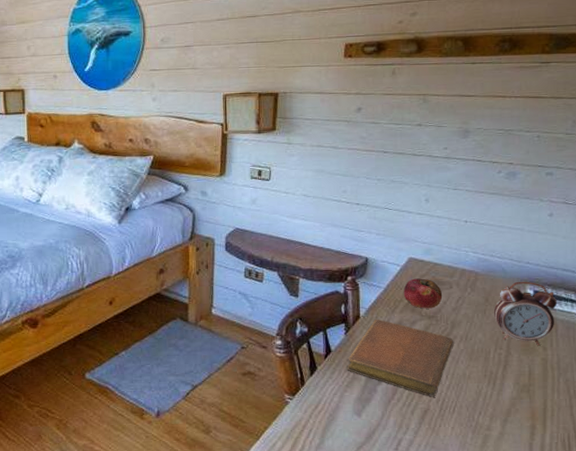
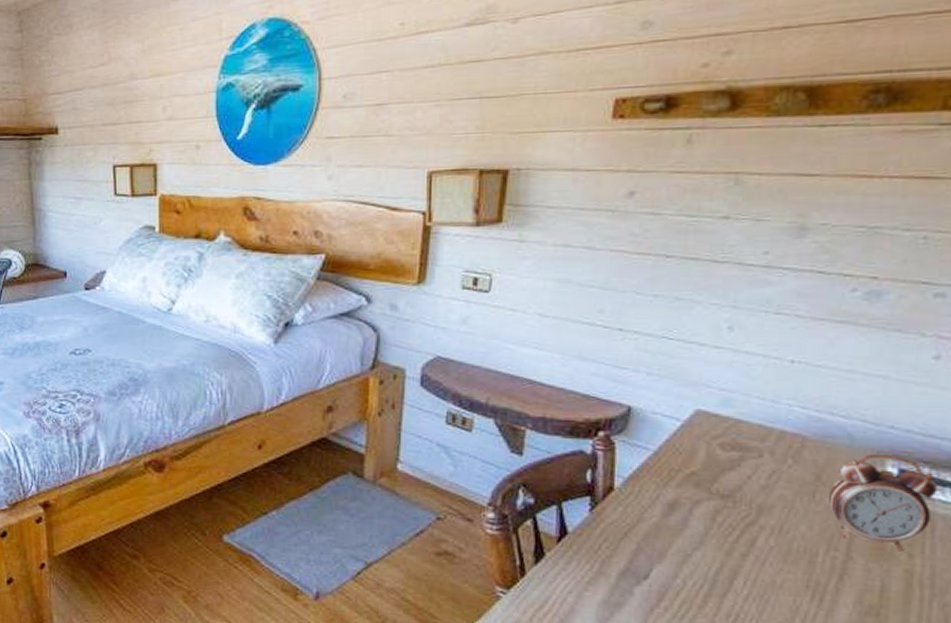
notebook: present [347,319,454,397] -> none [589,493,760,610]
fruit: present [403,278,443,309] -> none [684,440,746,485]

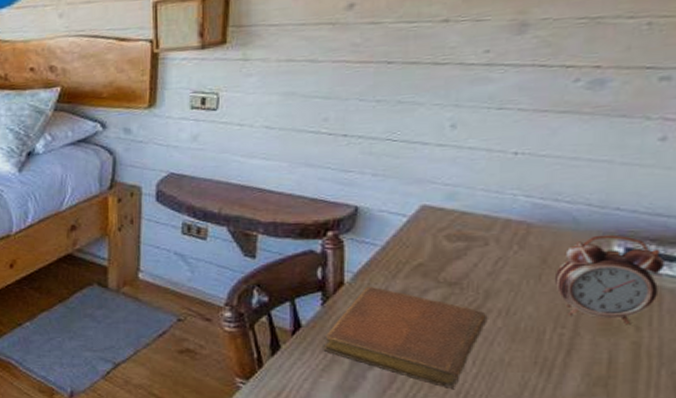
notebook: none [589,493,760,610] -> present [323,286,488,389]

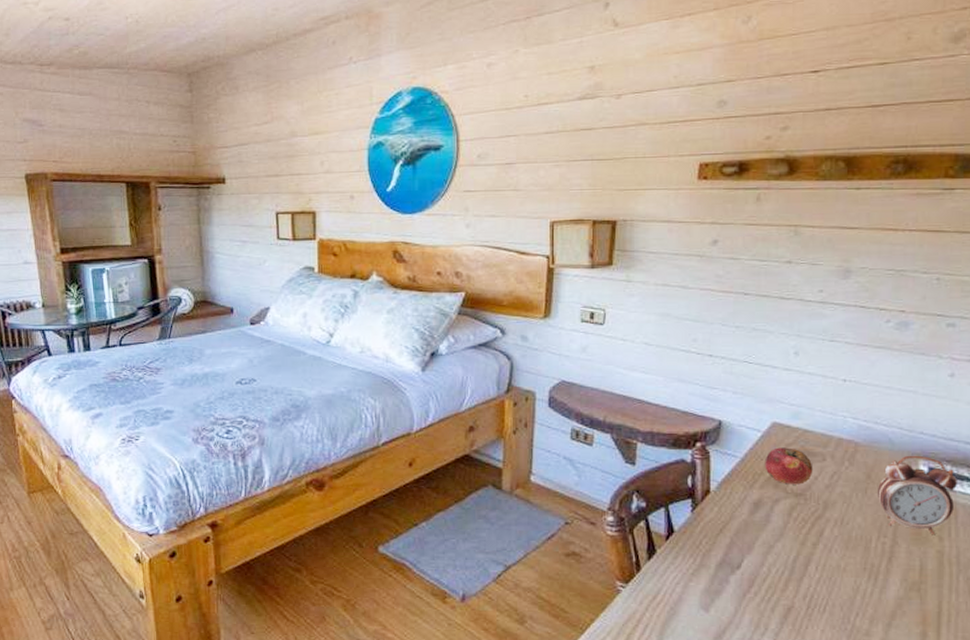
notebook: present [323,286,488,389] -> none [693,494,827,592]
fruit: none [411,232,472,273] -> present [765,447,813,485]

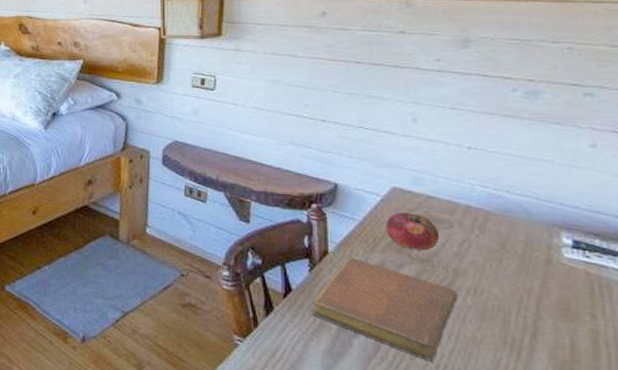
notebook: none [693,494,827,592] -> present [312,256,458,362]
alarm clock: present [878,455,958,535] -> none [515,226,610,313]

